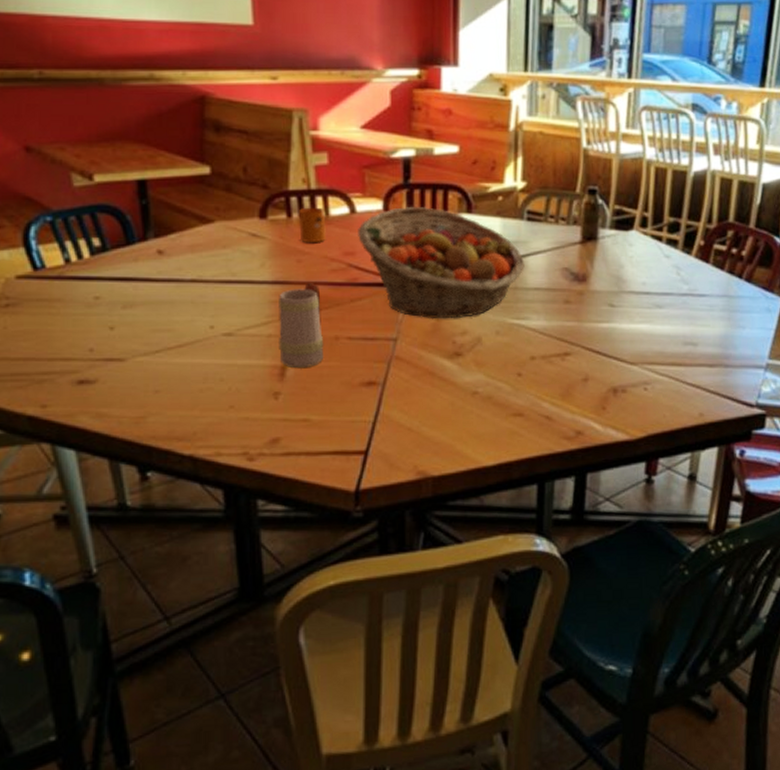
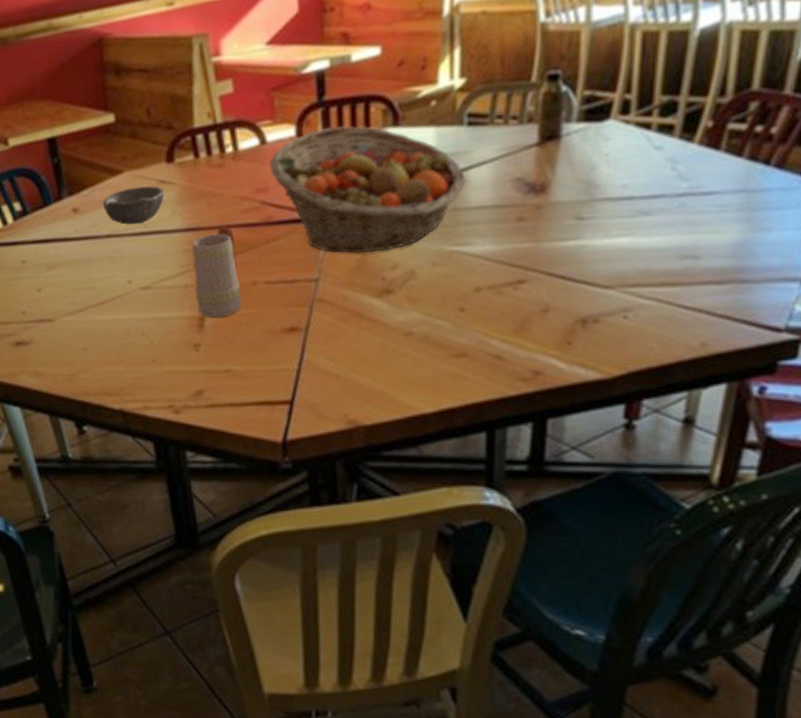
bowl: none [191,237,254,272] -> present [103,185,164,225]
mug: present [298,207,327,244] -> none [205,142,237,185]

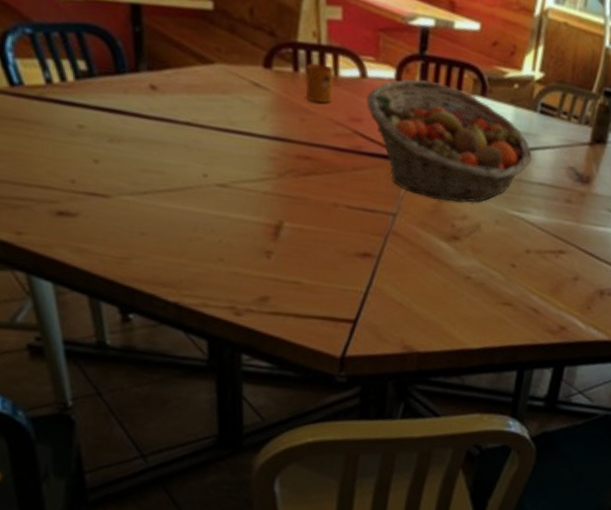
bowl: present [103,185,164,225] -> none [187,80,256,120]
mug: present [192,226,242,318] -> none [275,144,322,231]
mug: none [205,142,237,185] -> present [305,63,335,104]

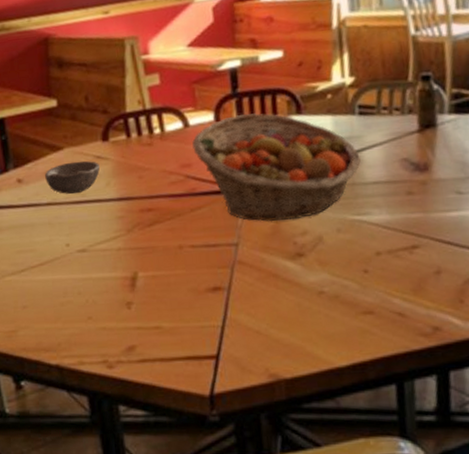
bowl: none [187,80,256,120] -> present [45,160,100,194]
mug: present [305,63,335,104] -> none [136,125,164,160]

